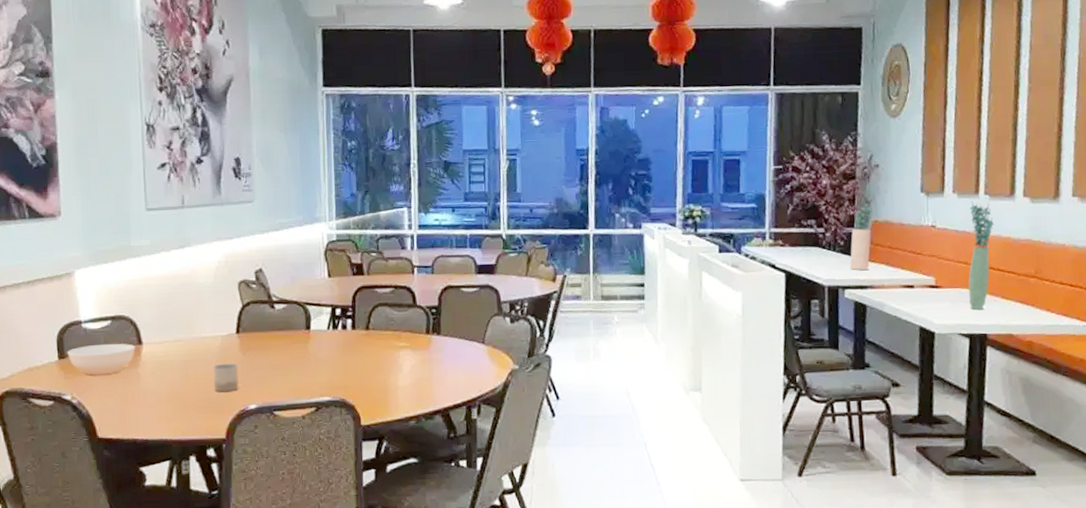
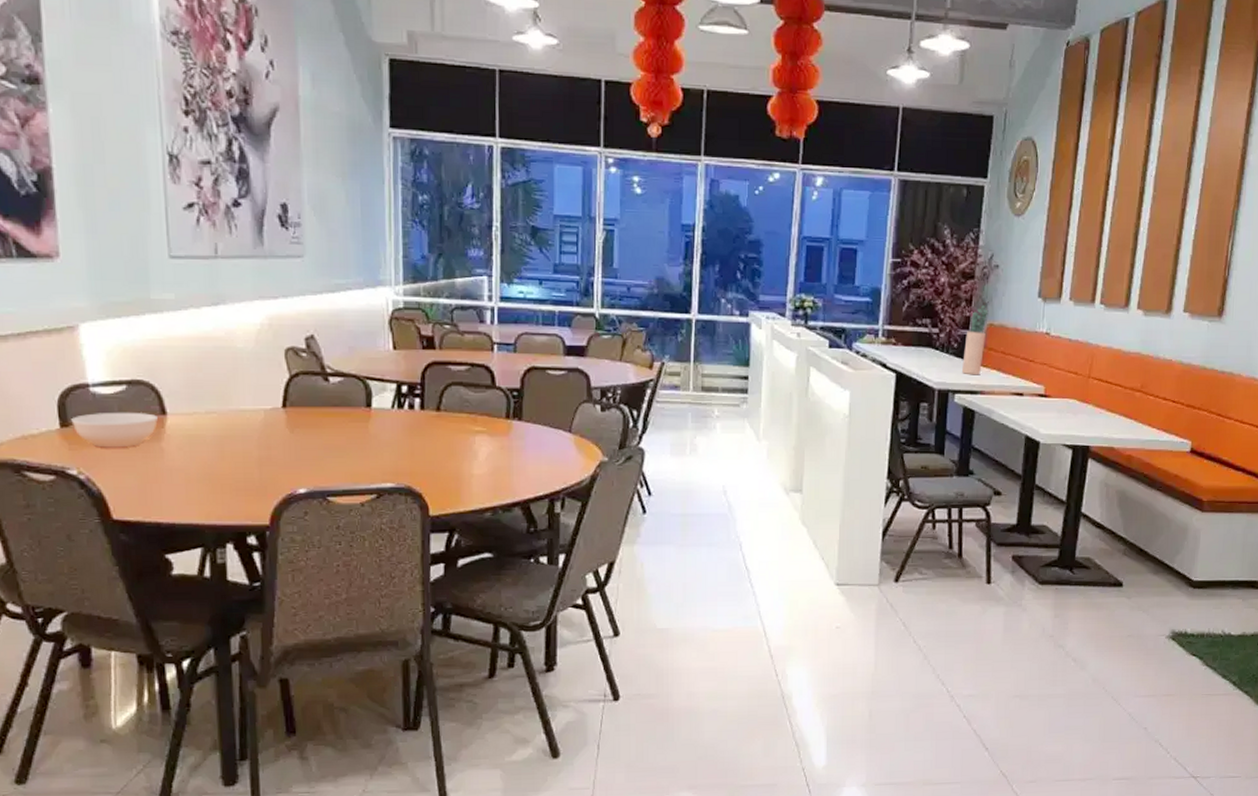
cup: present [213,363,240,392] -> none [254,441,287,474]
vase: present [968,201,995,311] -> none [1075,309,1107,422]

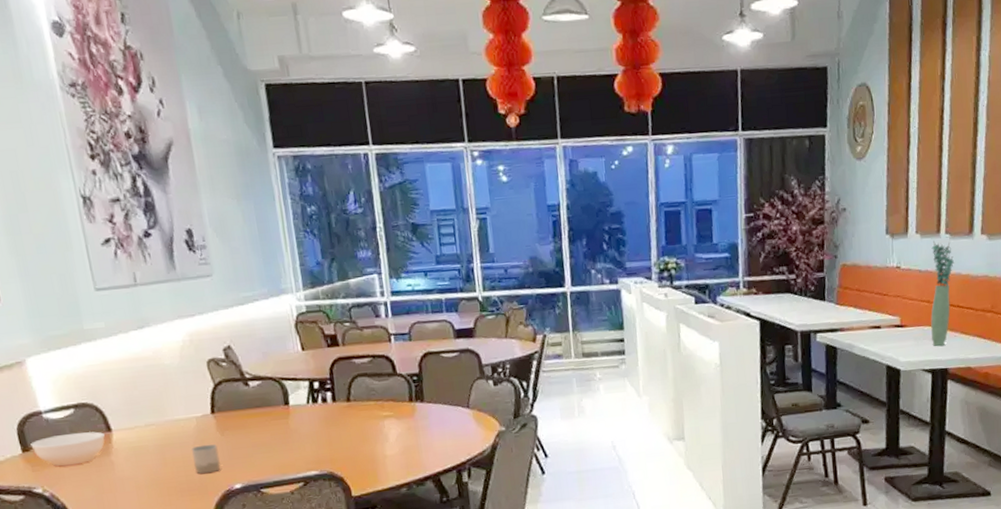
cup: none [254,441,287,474] -> present [192,444,222,474]
vase: present [962,303,989,375] -> none [820,245,841,315]
vase: none [1075,309,1107,422] -> present [931,240,955,347]

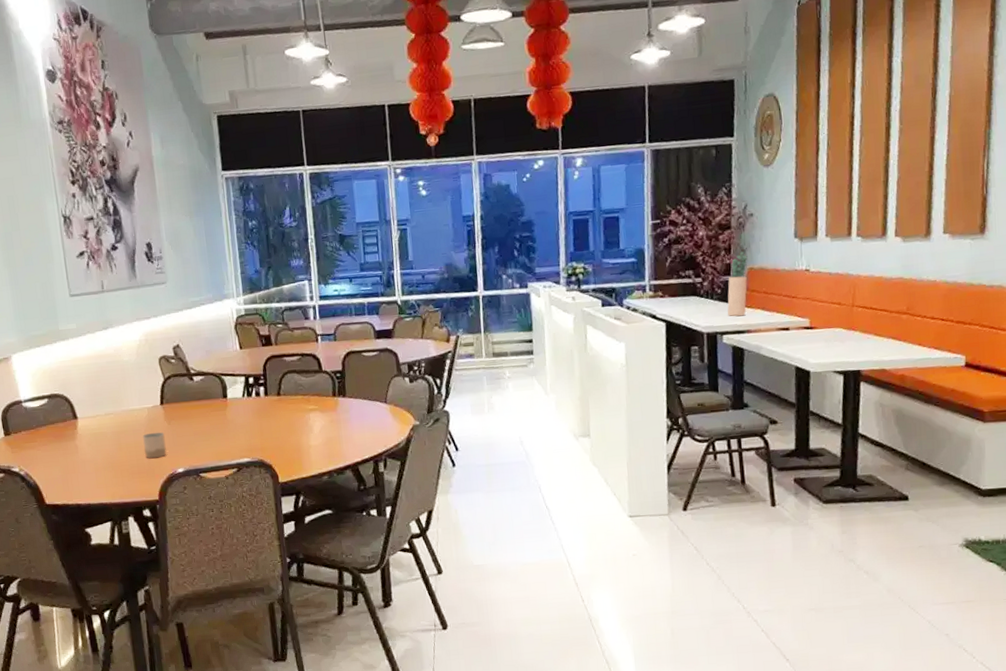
bowl: present [30,431,105,467] -> none [11,419,72,449]
vase: none [820,245,841,315] -> present [727,249,748,317]
vase: present [931,240,955,347] -> none [842,243,867,349]

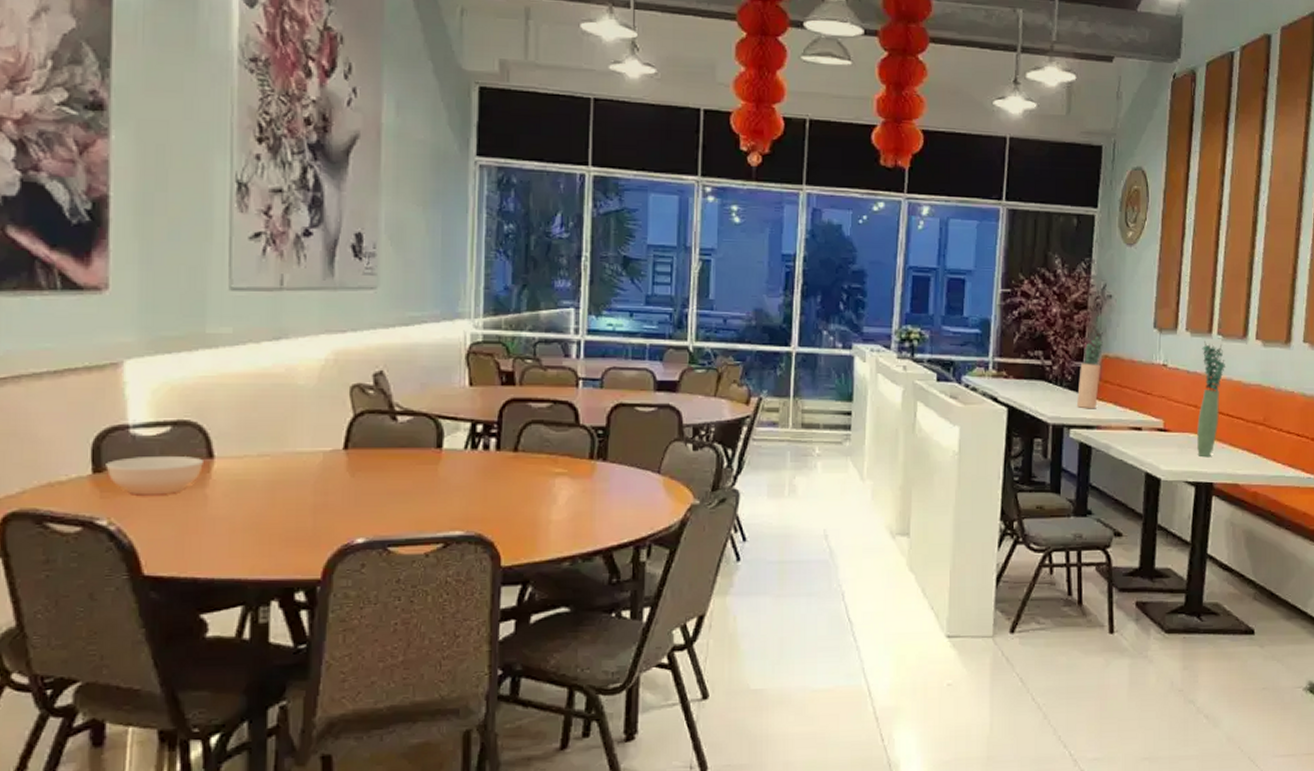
bowl: none [11,419,72,449] -> present [106,455,203,495]
cup: present [143,432,167,459] -> none [309,486,344,522]
vase: none [842,243,867,349] -> present [1196,340,1226,458]

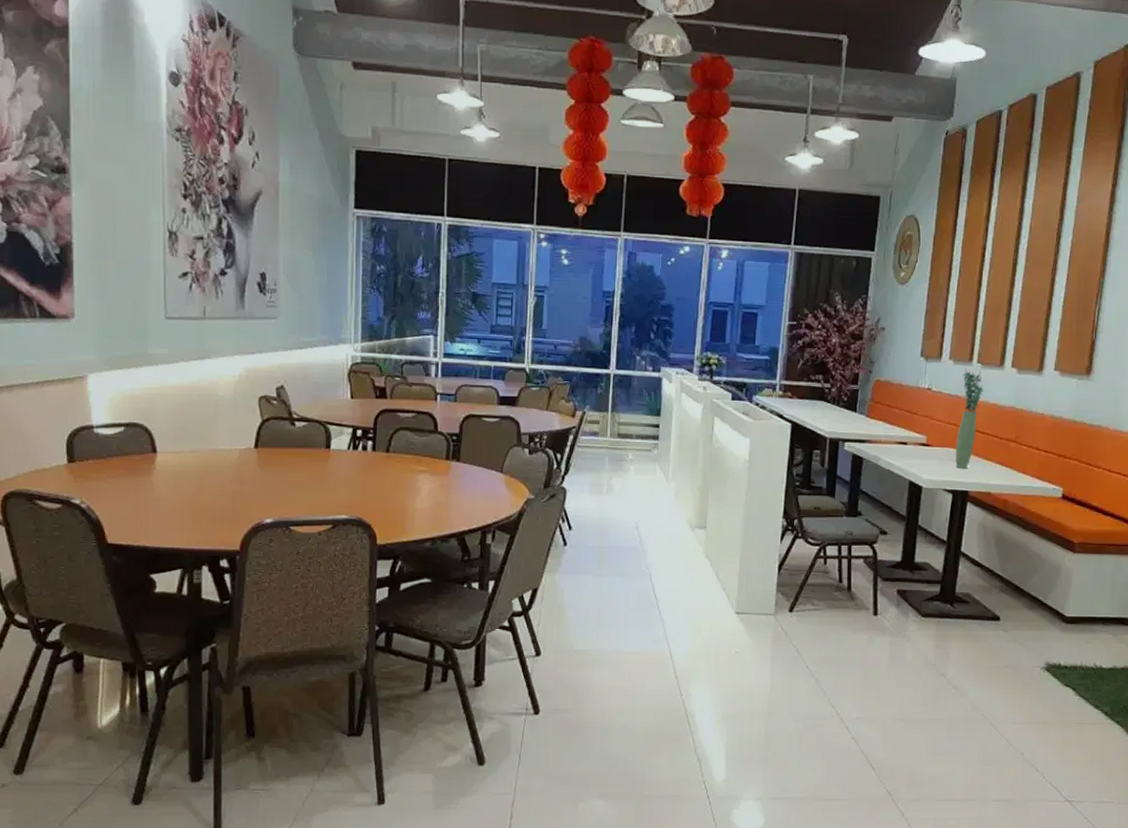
bowl: present [106,455,203,495] -> none [77,450,149,481]
vase: present [1077,334,1103,409] -> none [852,361,875,426]

